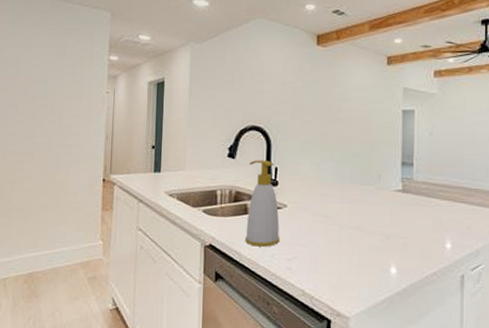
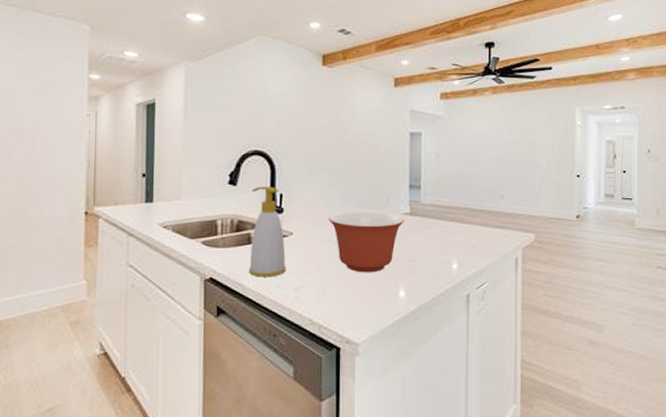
mixing bowl: none [321,186,396,248] -> present [328,211,404,273]

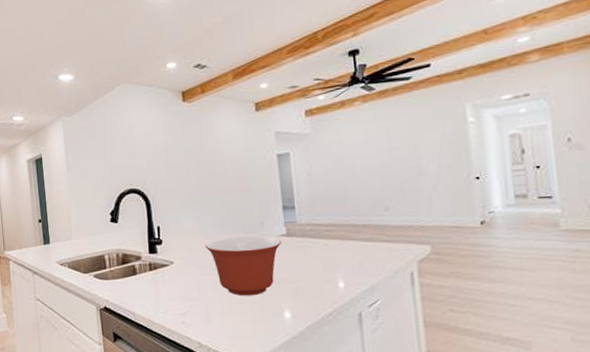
soap bottle: present [249,186,287,277] -> none [132,220,171,305]

